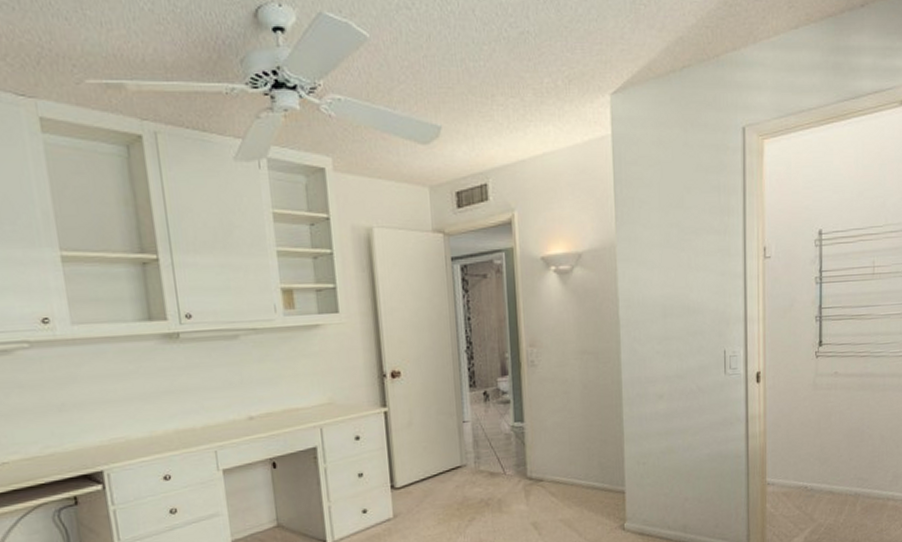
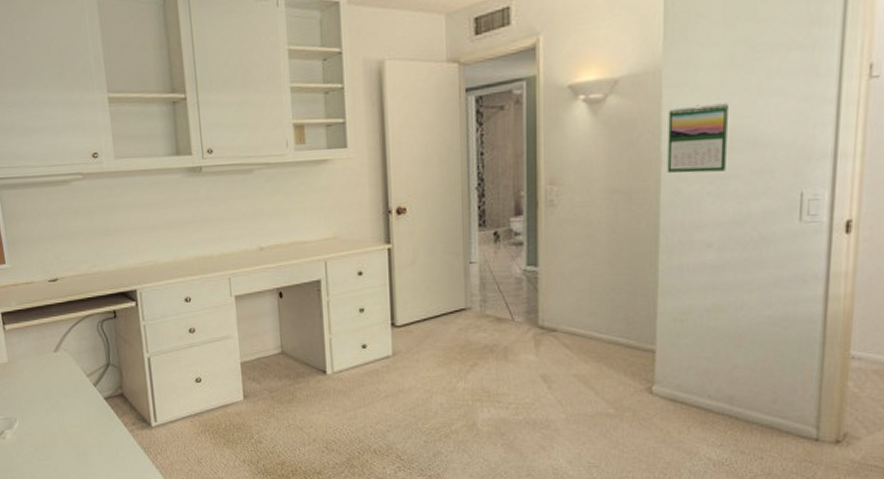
calendar: none [623,276,670,336] -> present [667,103,730,174]

